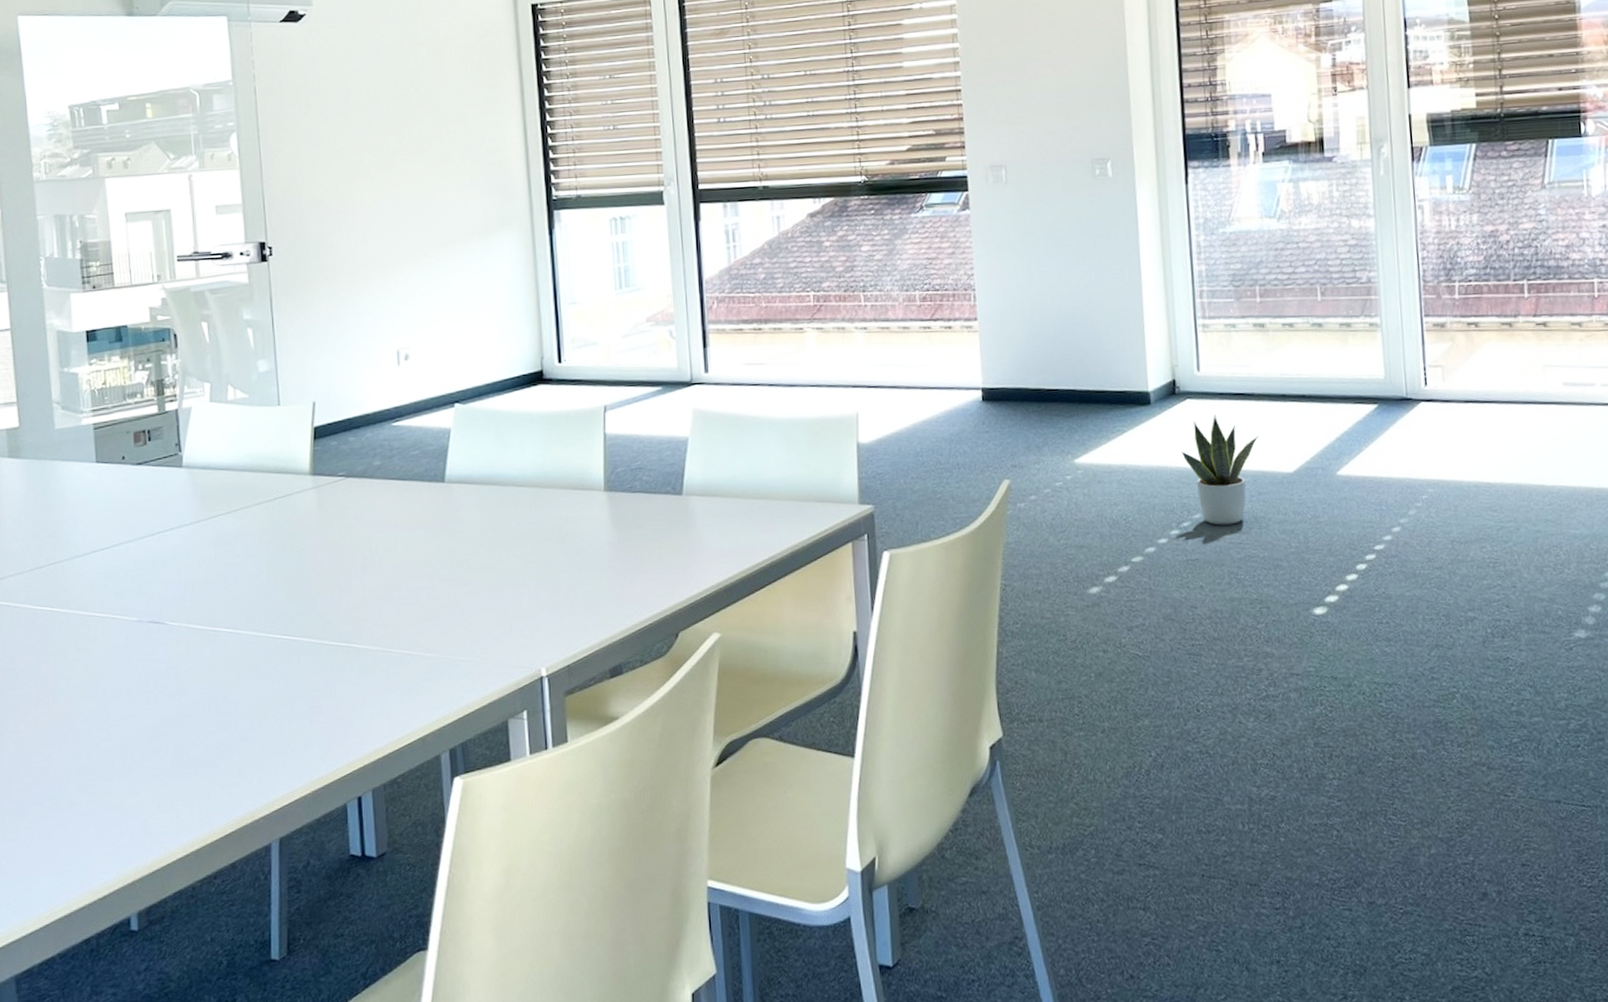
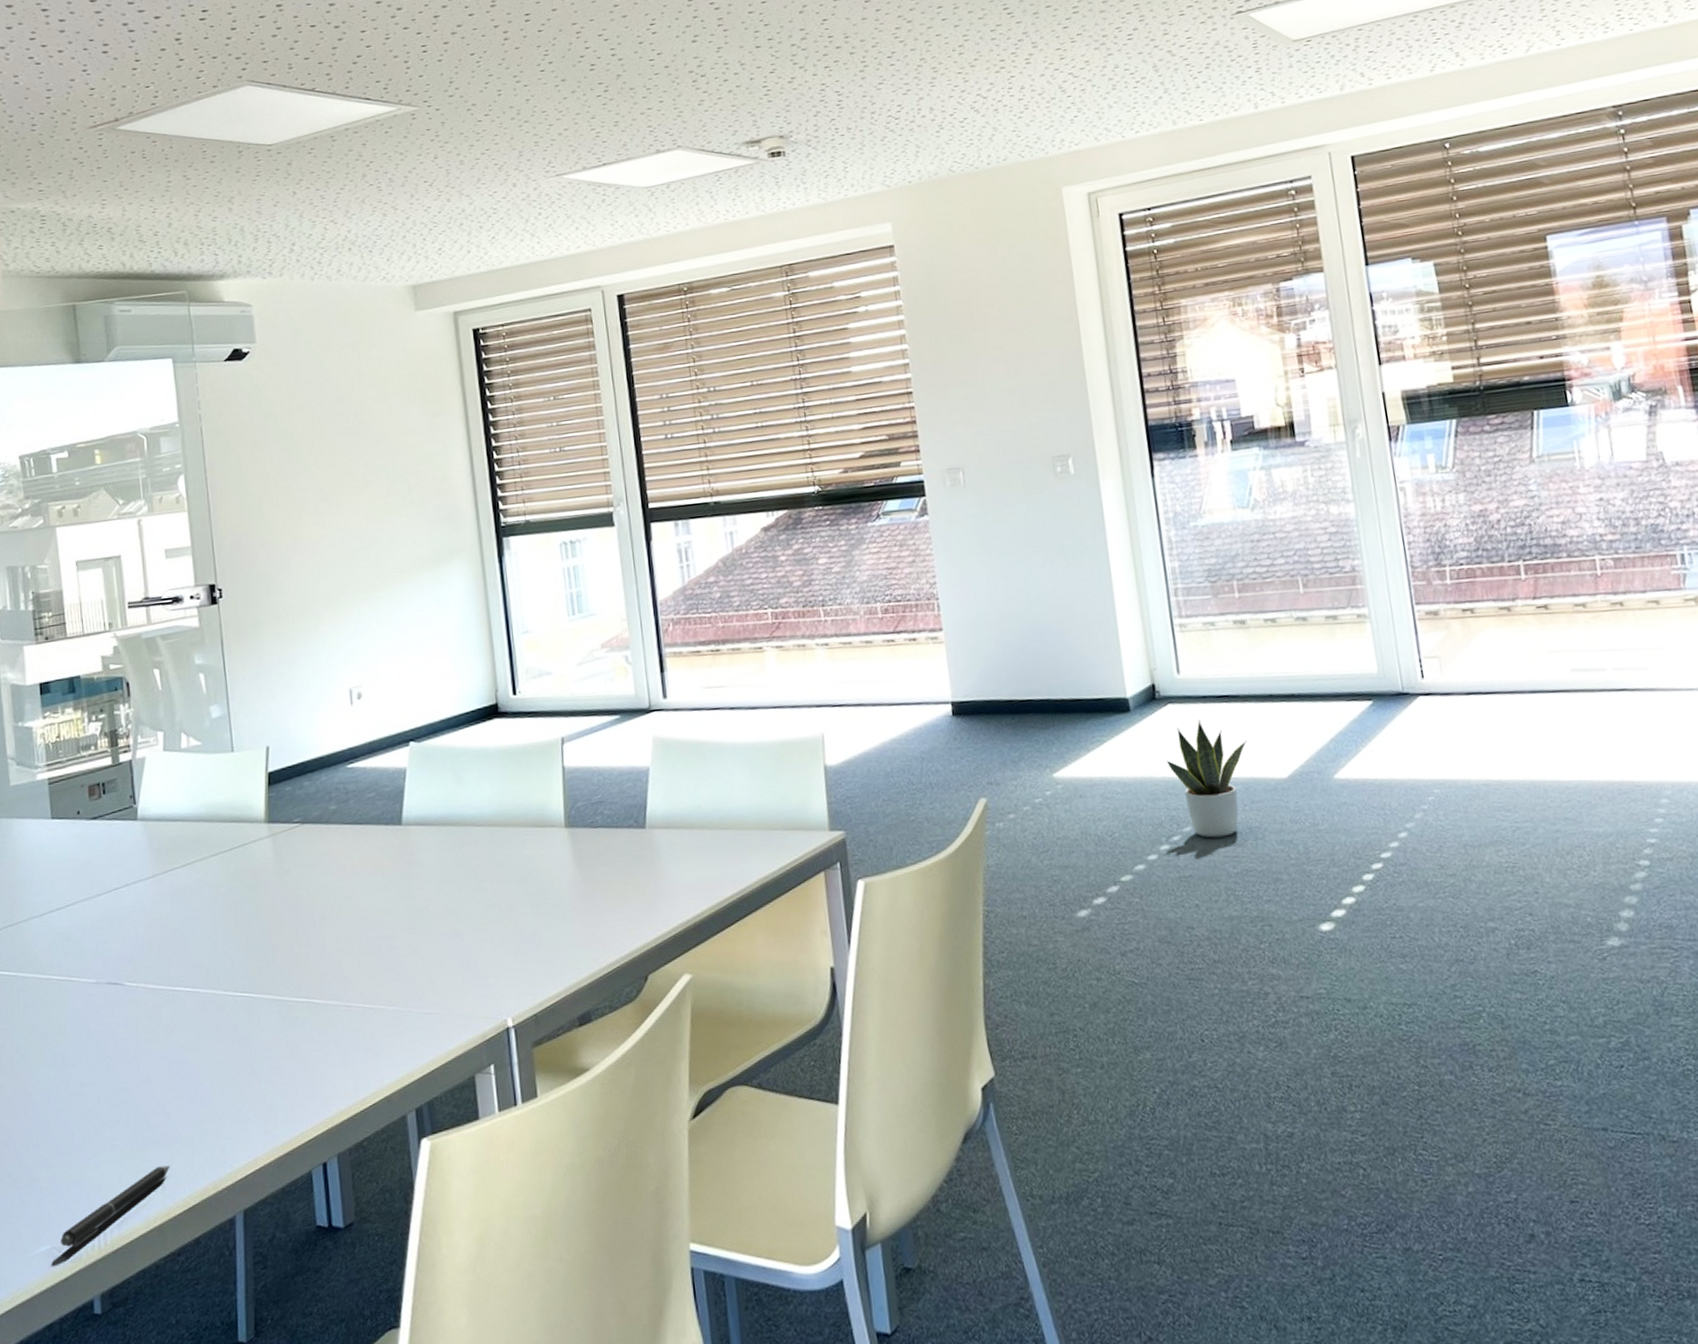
pen: none [99,795,208,869] -> present [61,1165,170,1248]

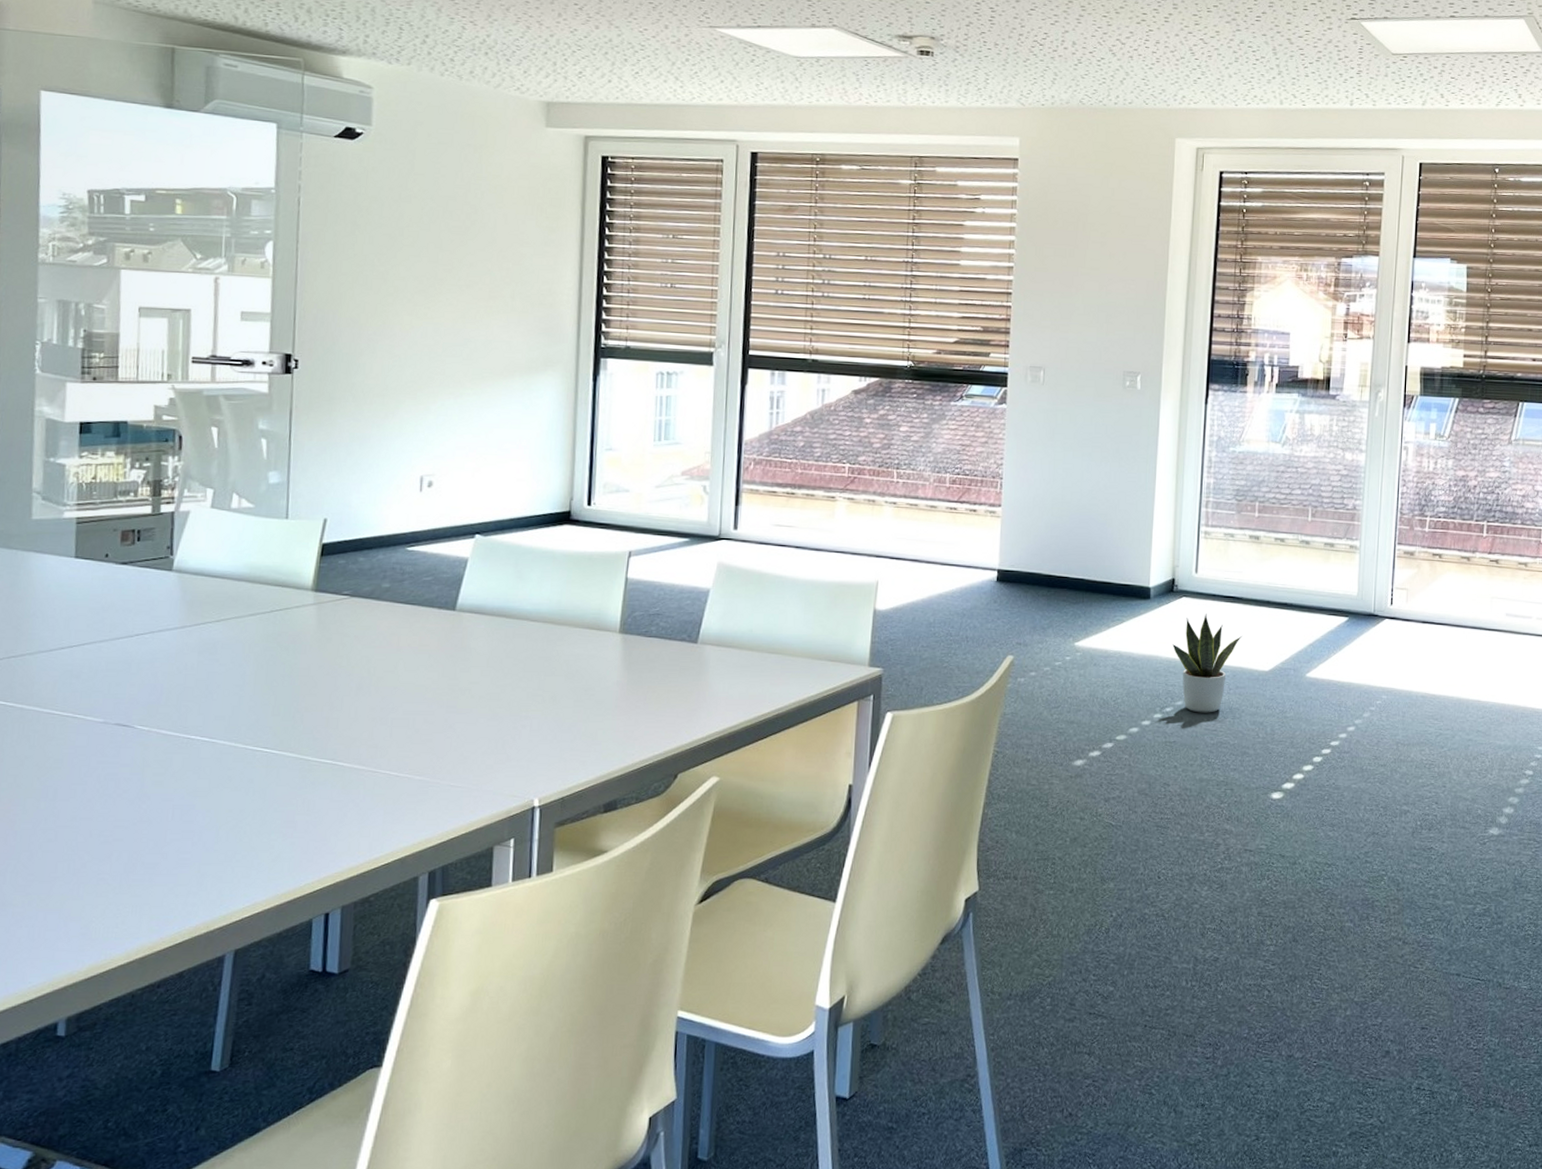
pen: present [61,1165,170,1248] -> none [28,903,161,972]

